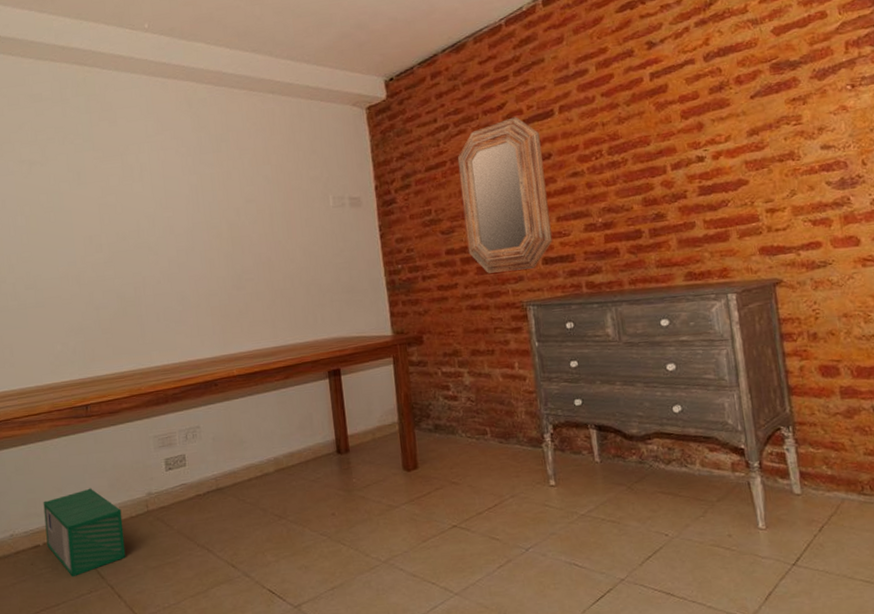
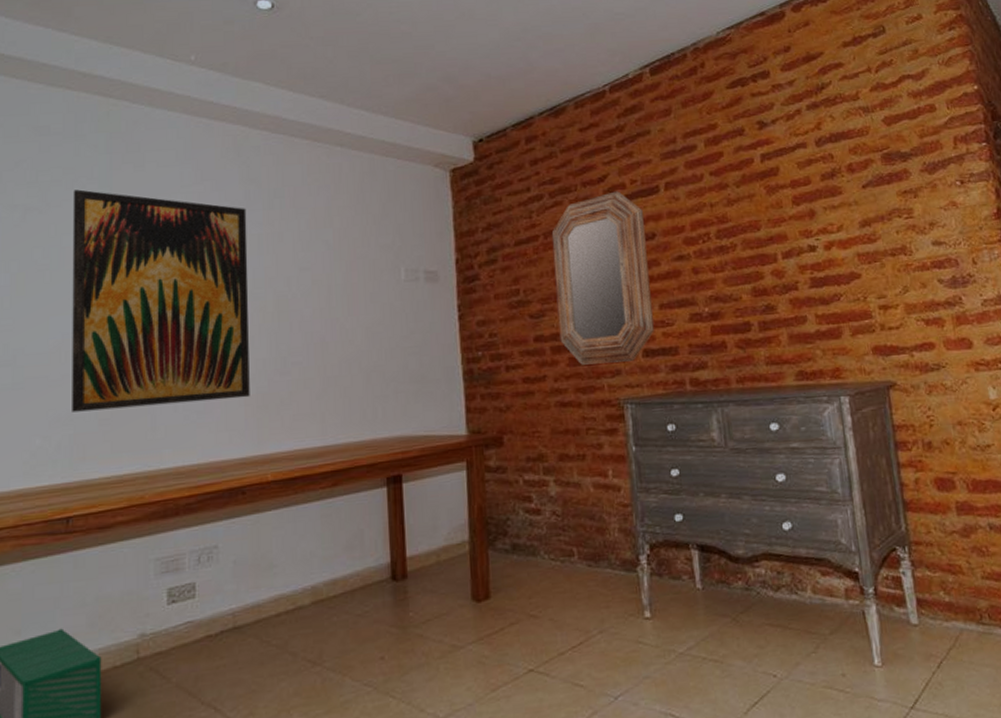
wall art: none [64,144,215,324] -> present [72,189,250,412]

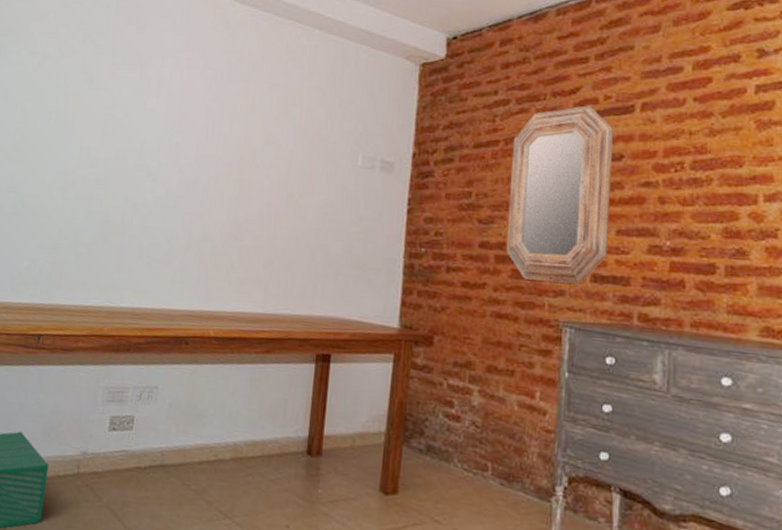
wall art: present [72,189,250,412] -> none [56,44,227,255]

